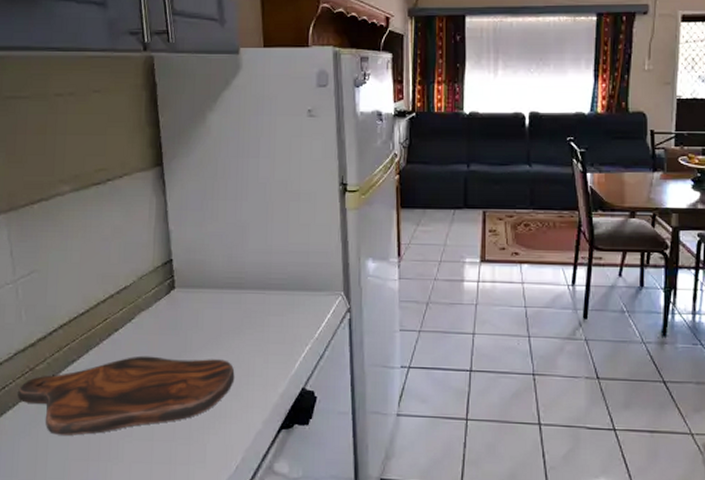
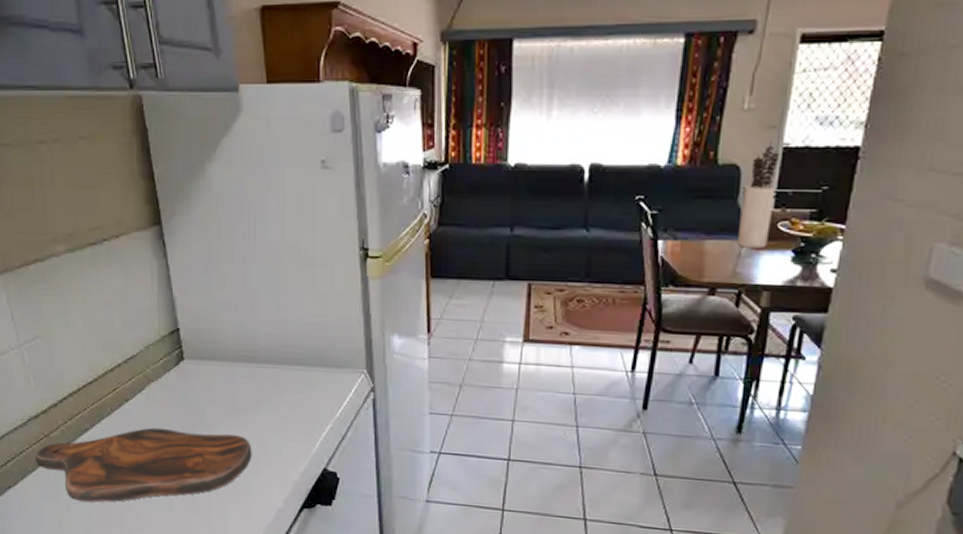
vase: none [648,94,675,180] -> present [736,141,780,250]

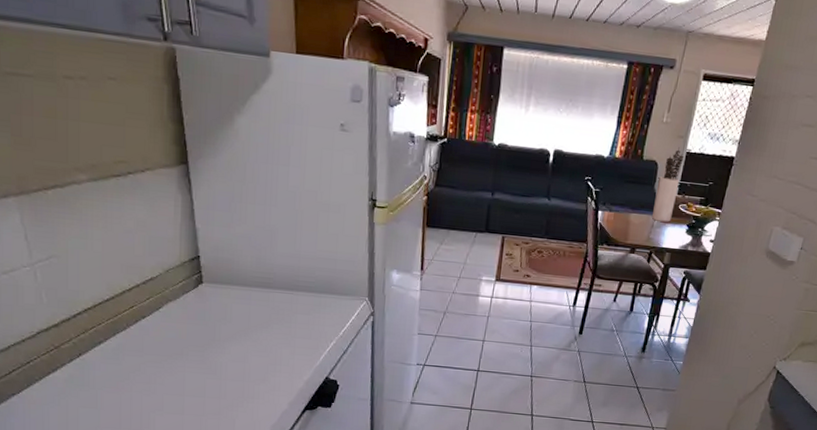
cutting board: present [34,427,252,503] -> none [42,341,263,408]

